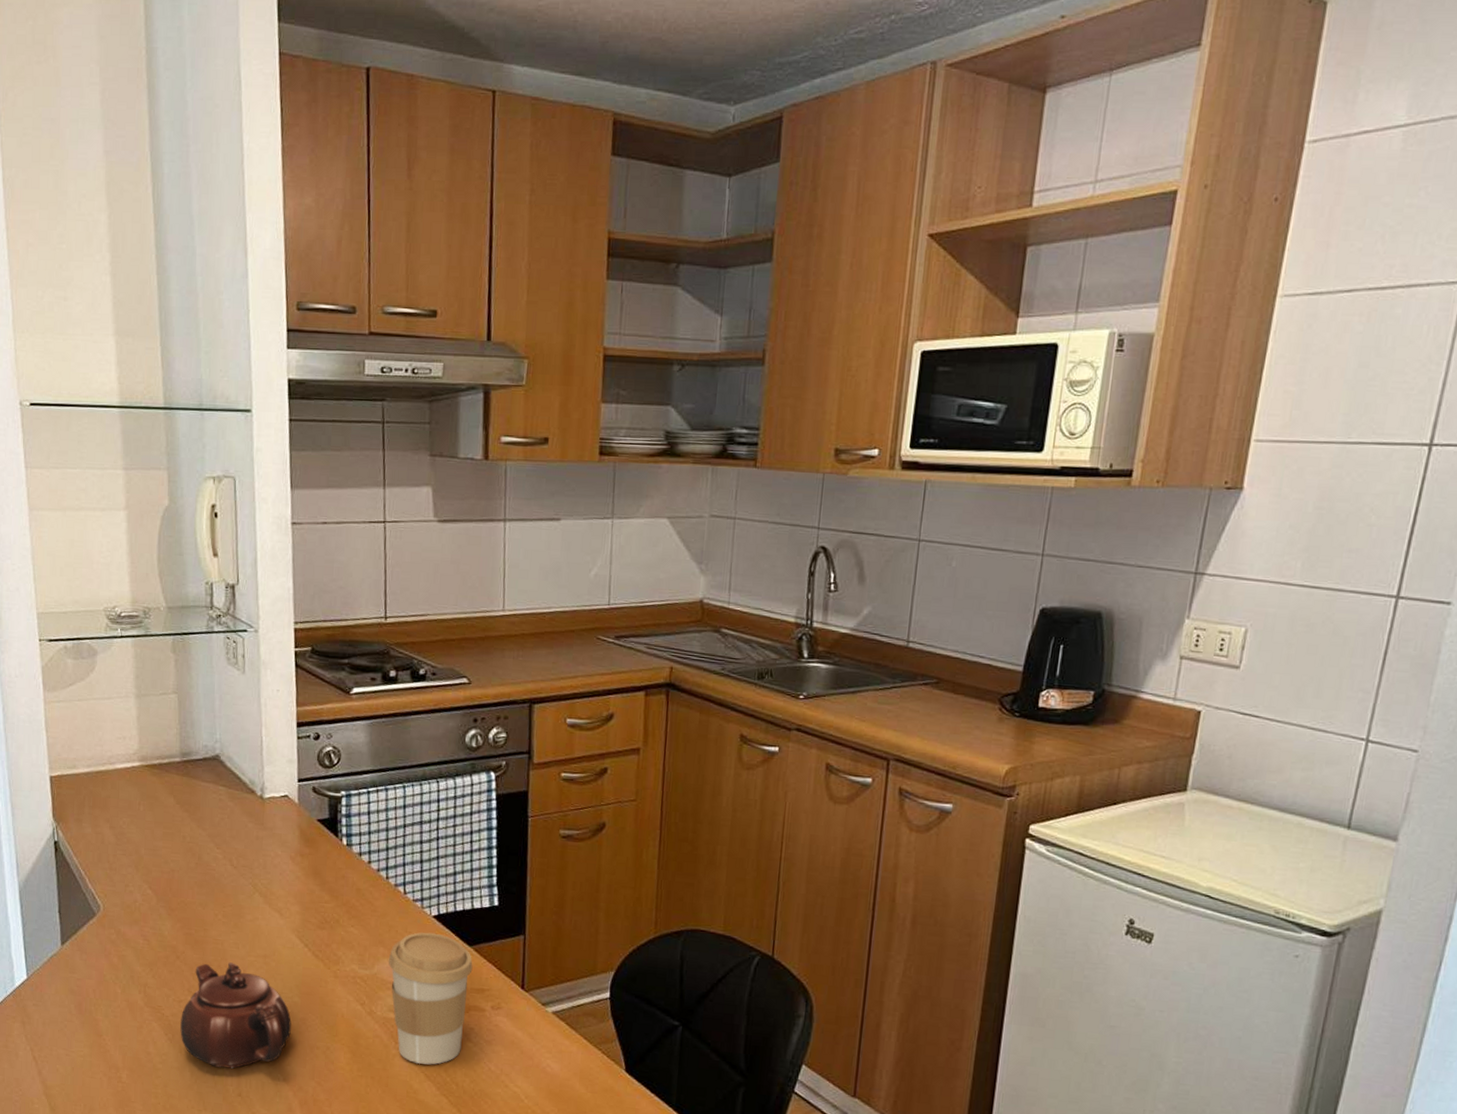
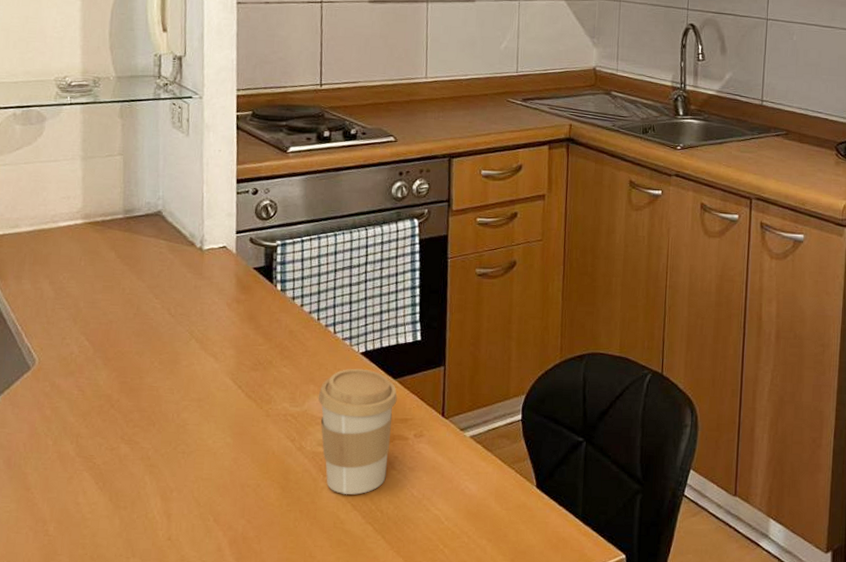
teapot: present [180,962,291,1069] -> none [111,408,223,513]

